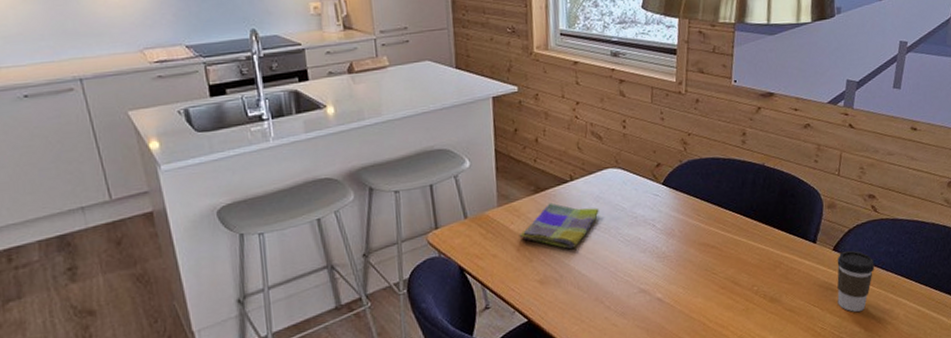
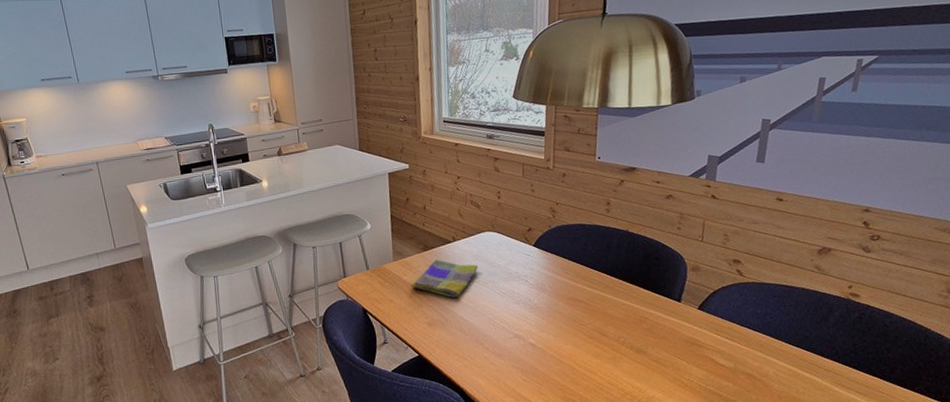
coffee cup: present [837,250,874,312] -> none [702,310,741,368]

